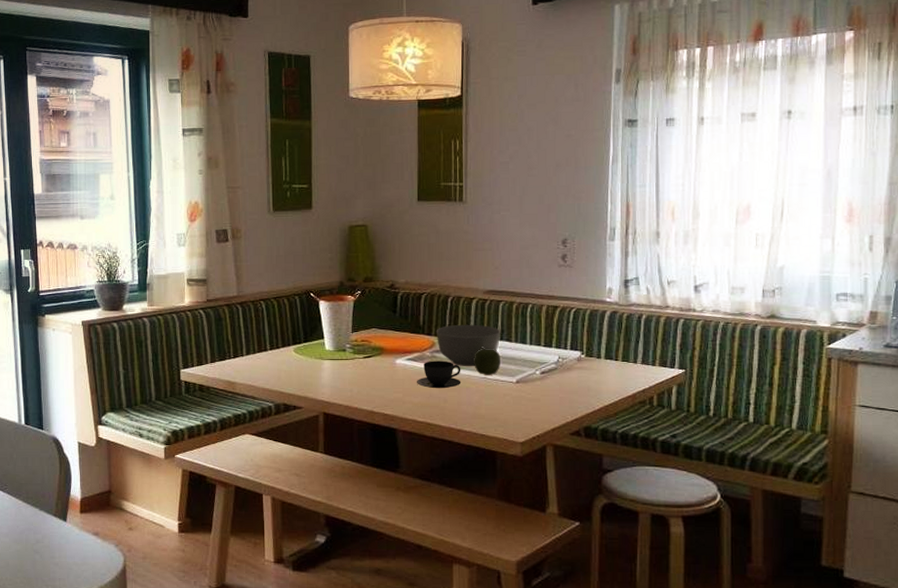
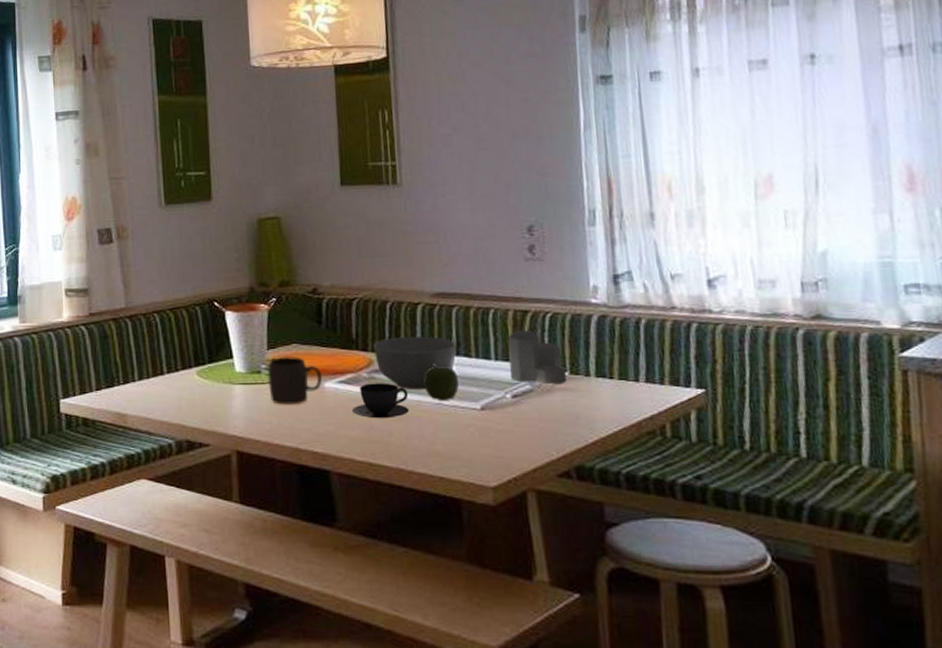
mug: none [351,338,394,377] -> present [267,356,322,405]
candle: none [540,317,583,364] -> present [508,325,568,385]

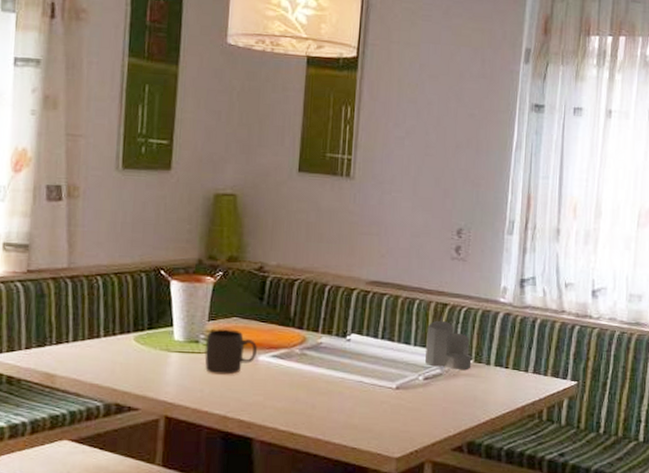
teacup: present [352,383,410,419] -> none [281,359,335,393]
bowl: present [372,336,457,391] -> none [308,318,383,369]
fruit: present [423,364,460,400] -> none [349,345,381,379]

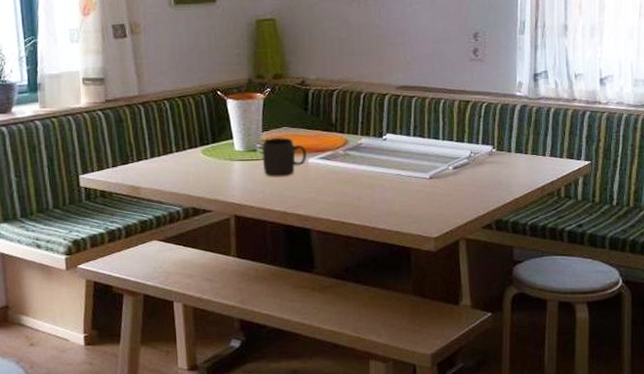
candle: present [424,316,472,371] -> none [452,112,495,159]

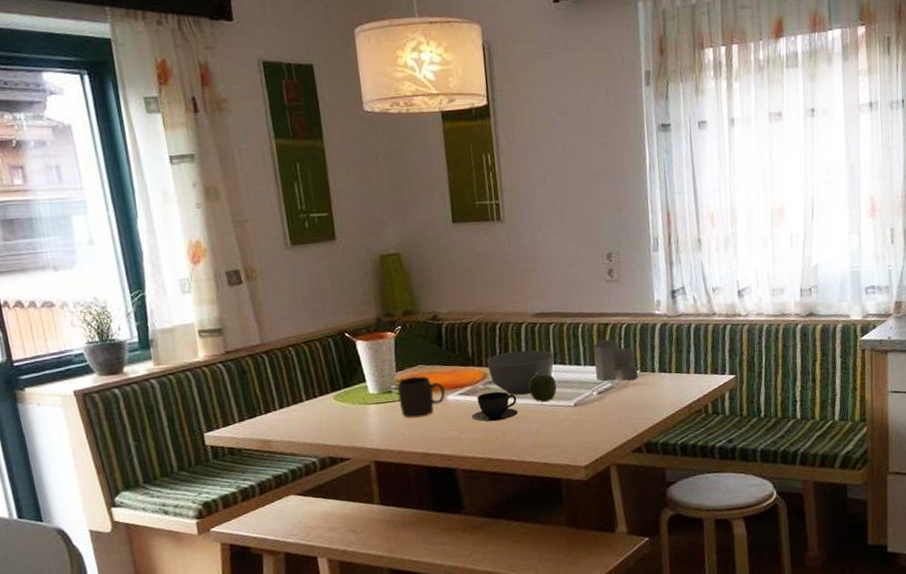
teacup: none [330,158,375,187] -> present [472,391,519,422]
bowl: none [348,120,414,164] -> present [486,350,554,396]
fruit: none [387,143,415,172] -> present [528,372,557,402]
candle: none [452,112,495,159] -> present [593,335,639,382]

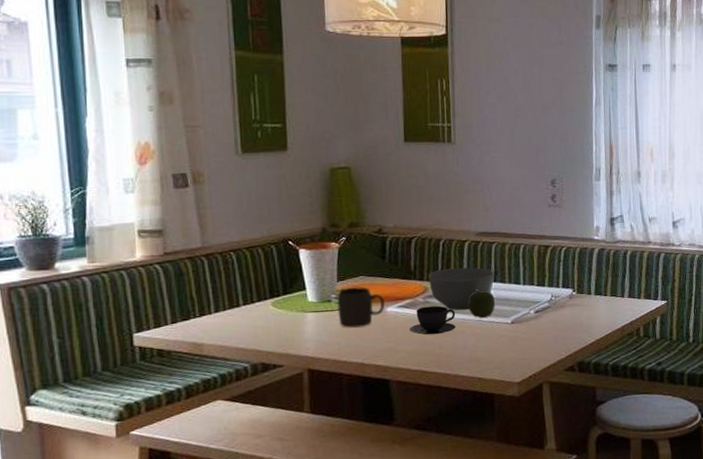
candle: present [593,335,639,382] -> none [533,257,575,302]

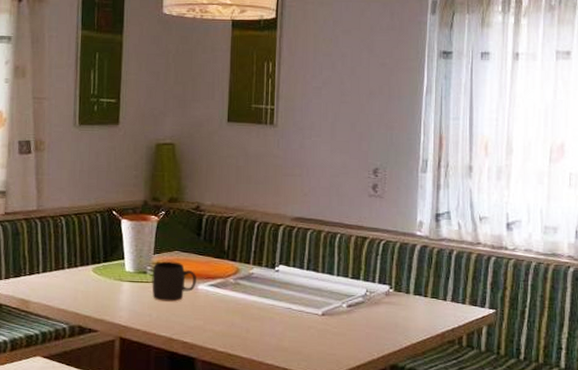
teacup: present [410,305,456,335] -> none [219,288,265,318]
bowl: present [428,267,495,311] -> none [240,251,308,297]
fruit: present [468,289,496,318] -> none [279,276,307,306]

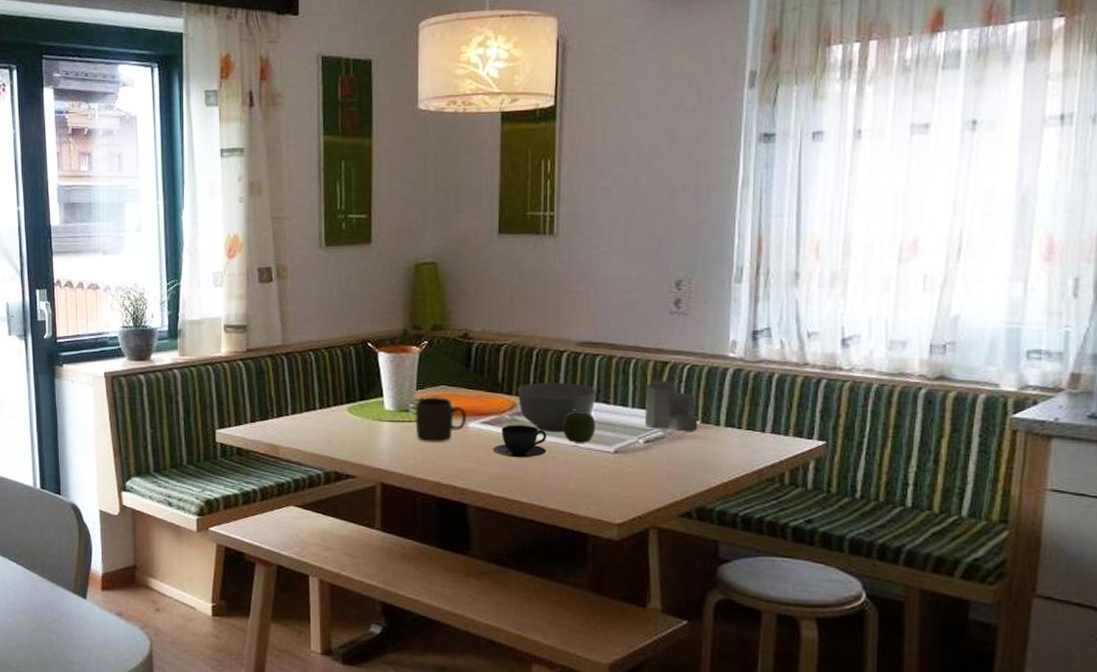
teacup: none [219,288,265,318] -> present [493,425,547,458]
bowl: none [240,251,308,297] -> present [517,382,597,433]
fruit: none [279,276,307,306] -> present [563,409,597,443]
candle: none [347,249,392,299] -> present [644,375,698,432]

